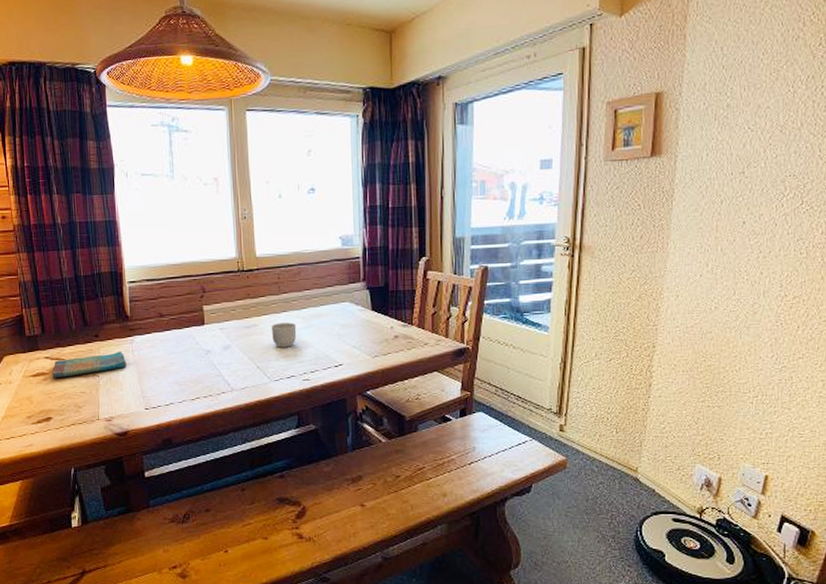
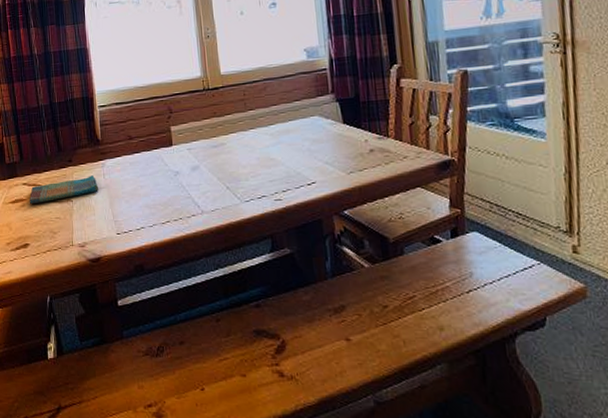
mug: present [271,322,297,347] -> none [239,140,266,166]

